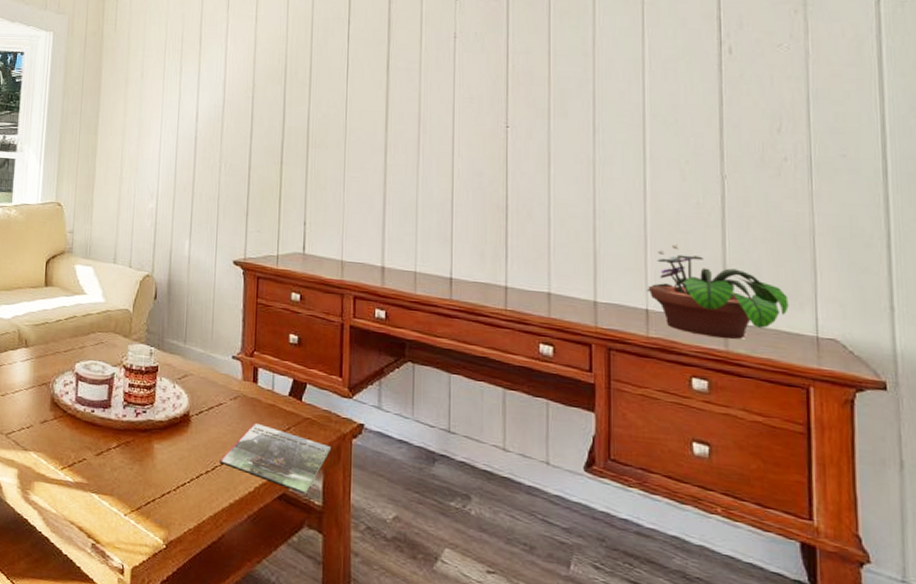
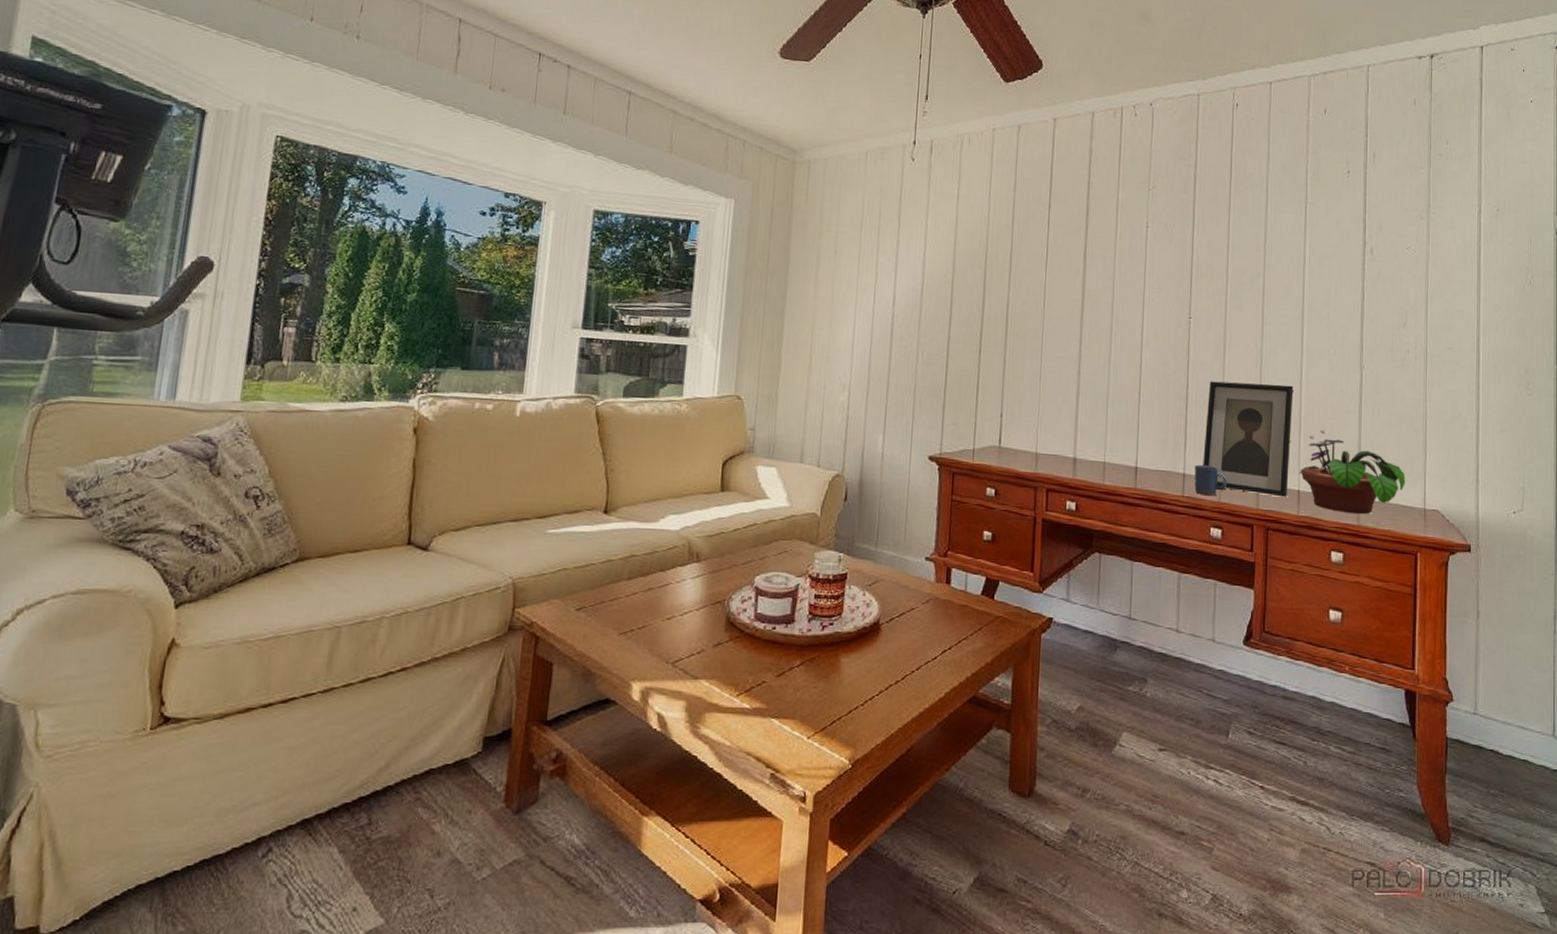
magazine: present [219,422,332,495] -> none [910,625,1022,695]
mug: none [517,277,558,311] -> present [1194,464,1228,496]
picture frame: none [528,191,636,316] -> present [1203,381,1294,497]

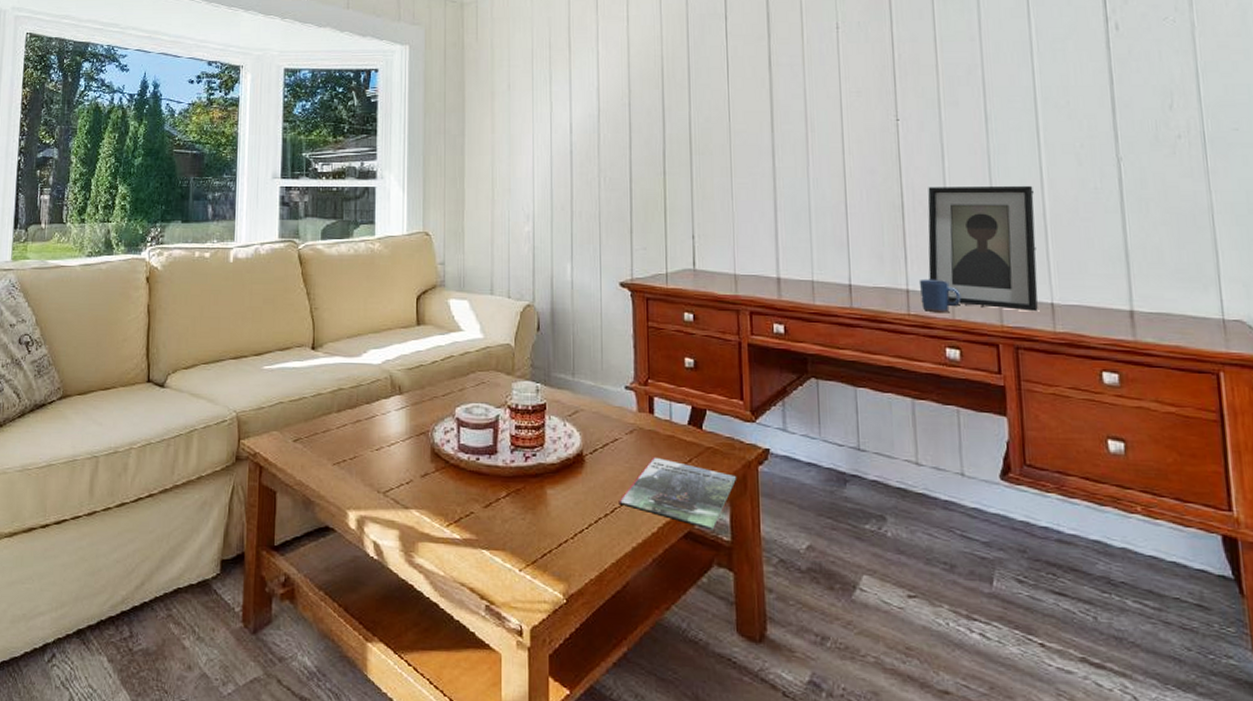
magazine: none [910,625,1022,695] -> present [619,457,737,530]
potted flower: present [1299,429,1405,515] -> none [1050,233,1193,329]

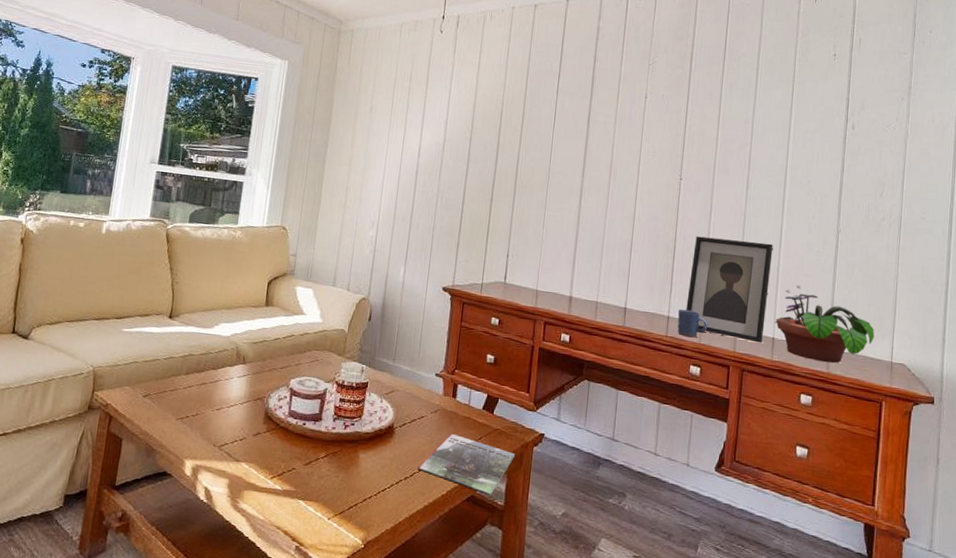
potted flower: none [1050,233,1193,329] -> present [774,284,875,363]

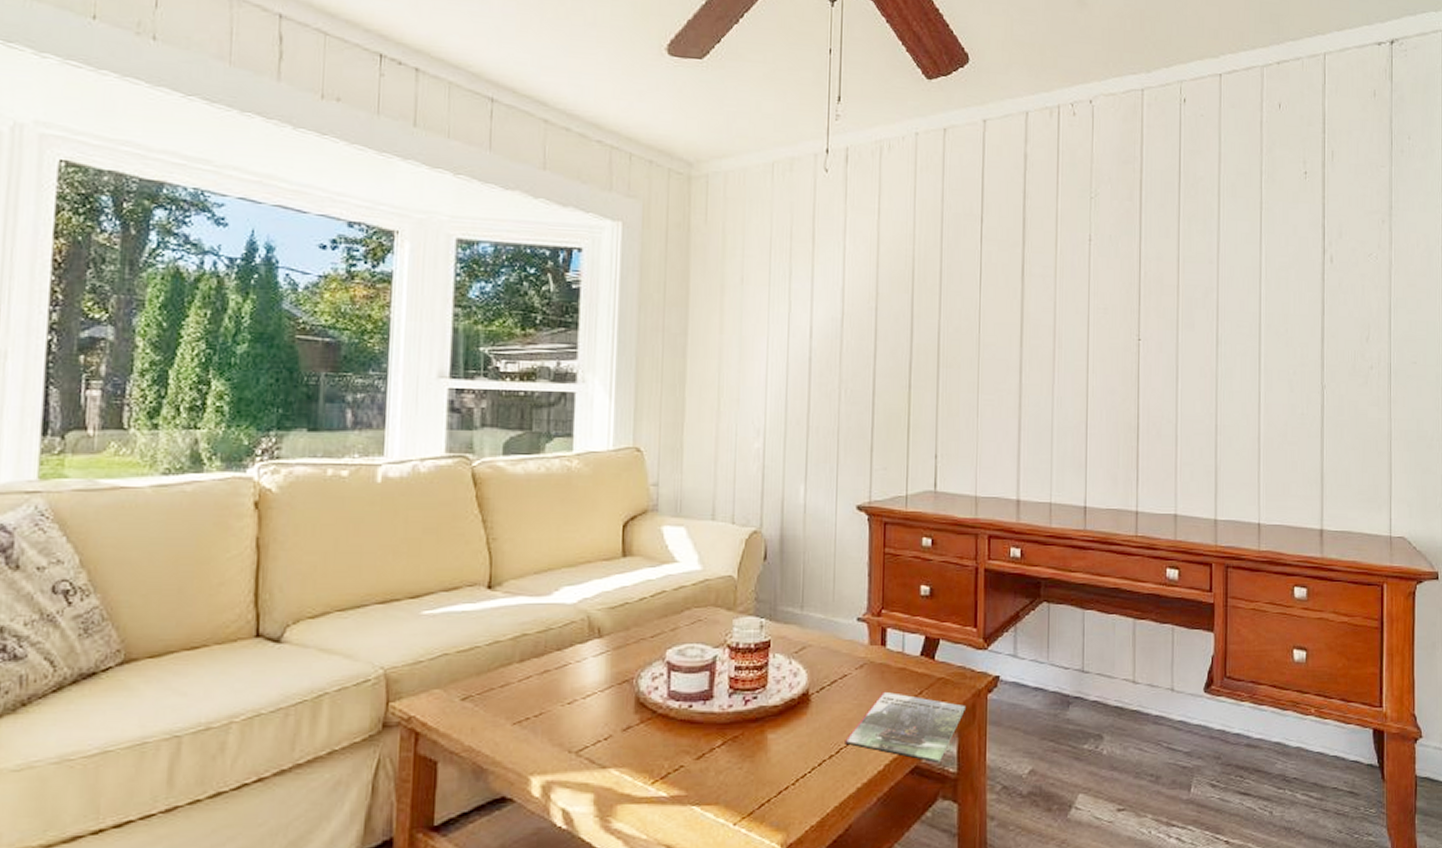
mug: present [677,309,708,338] -> none [1147,500,1183,534]
picture frame: present [686,236,773,343] -> none [1157,408,1252,532]
potted flower: present [774,284,875,363] -> none [1259,456,1370,546]

